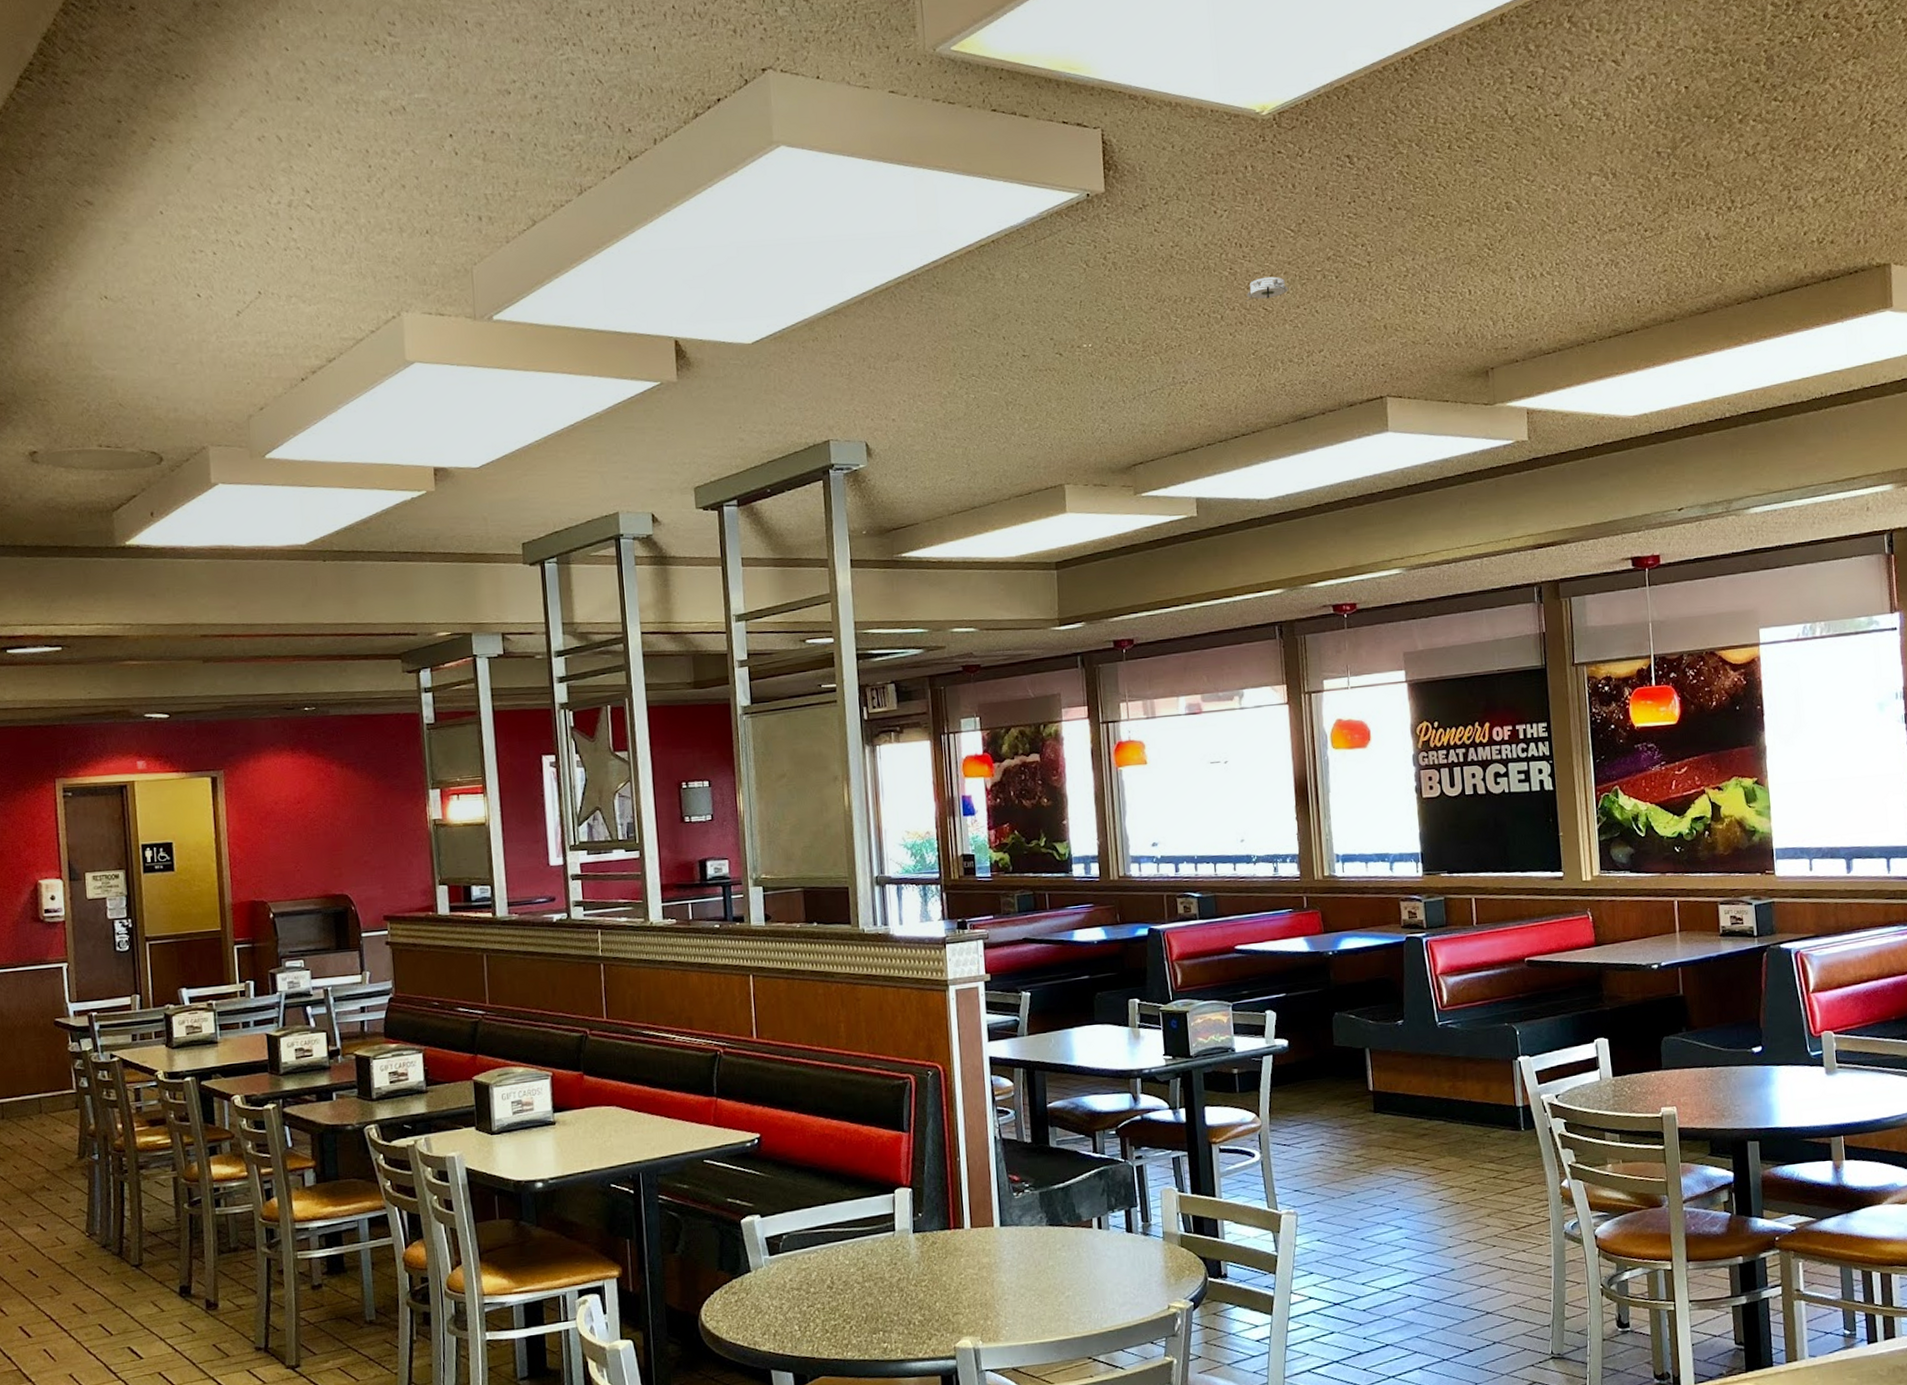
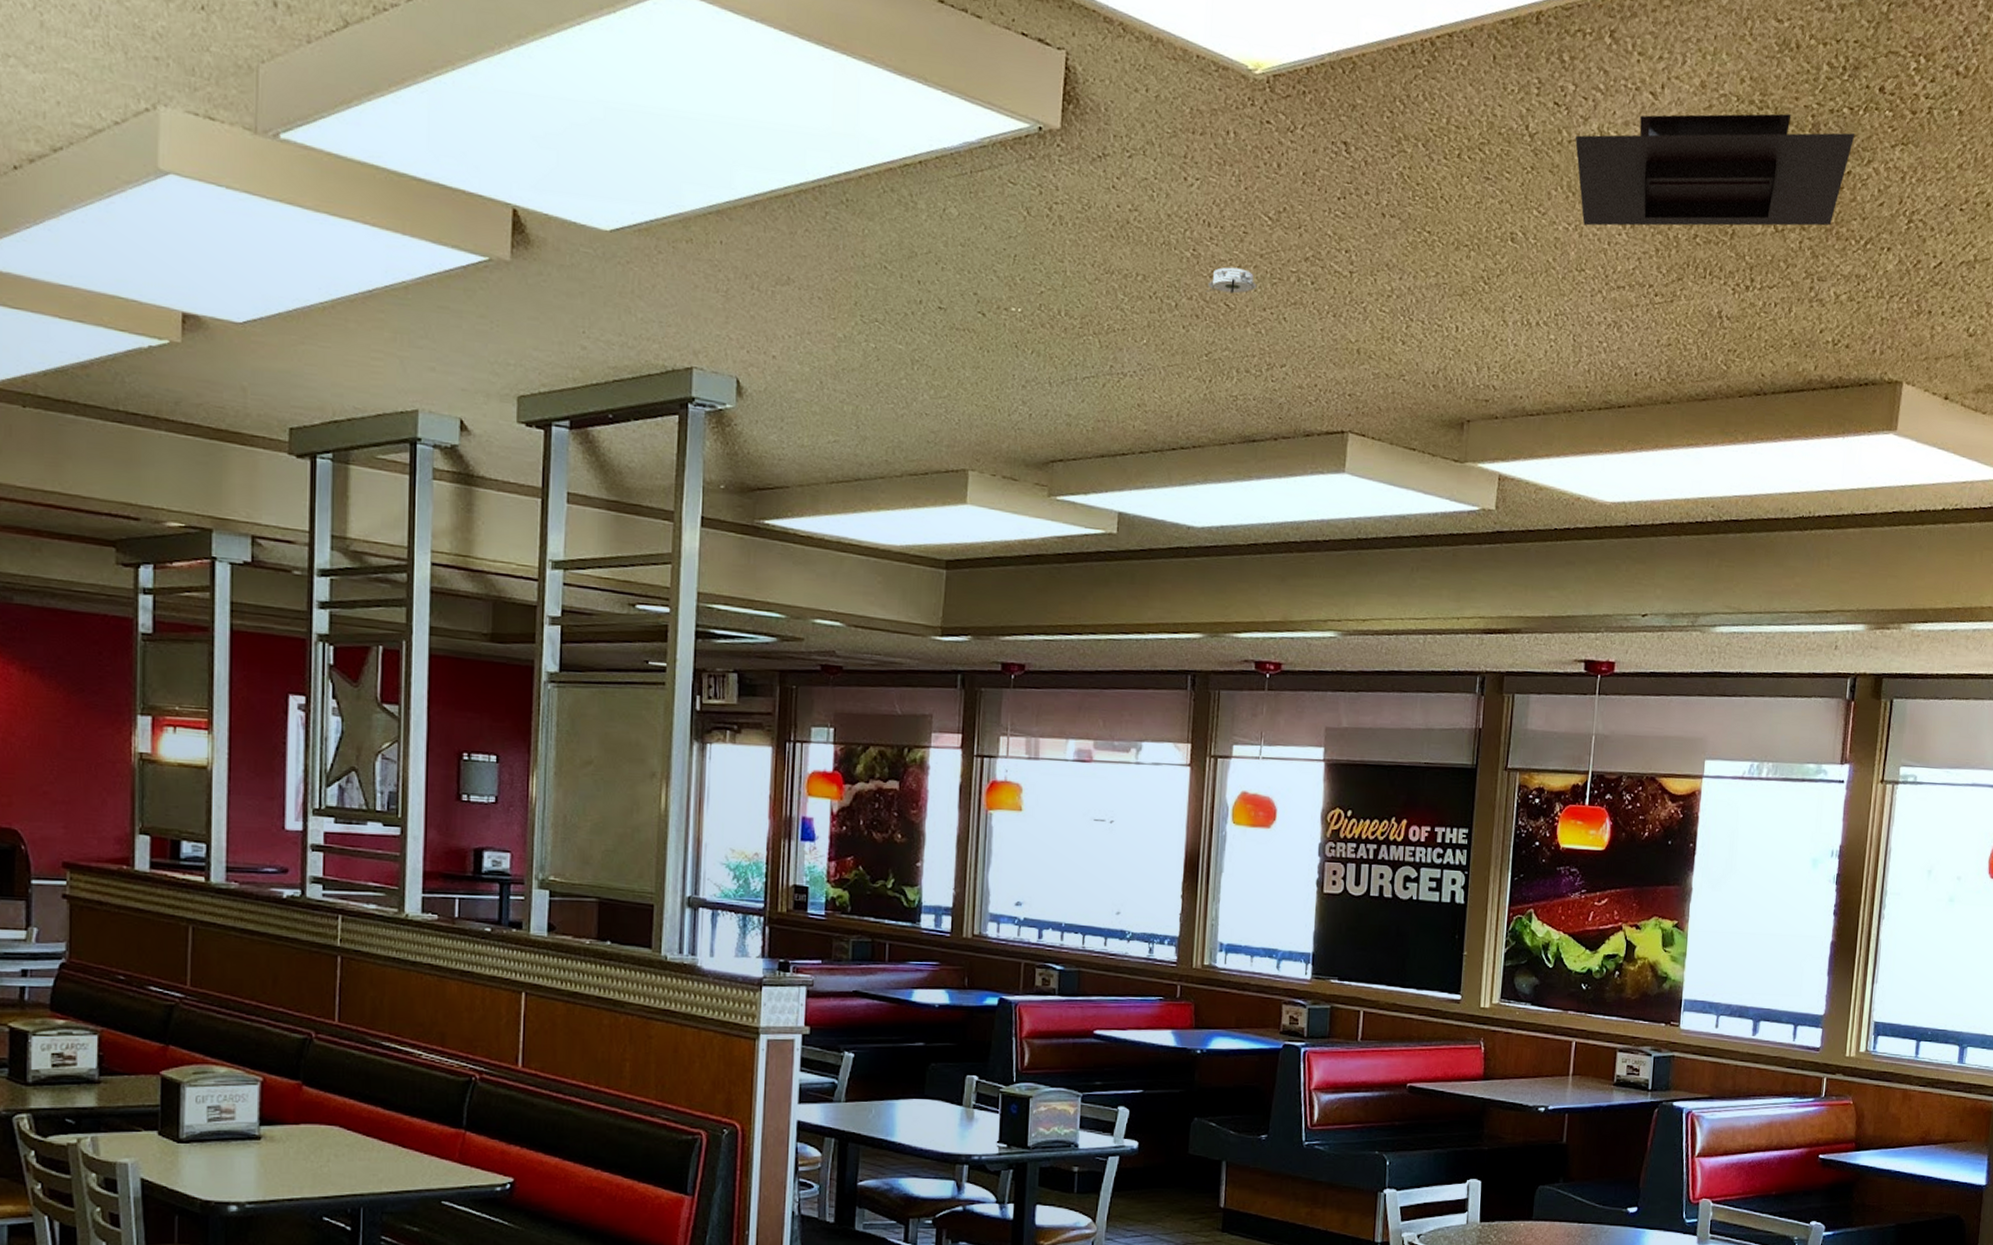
ceiling vent: none [1550,54,1808,184] -> present [1575,113,1855,226]

